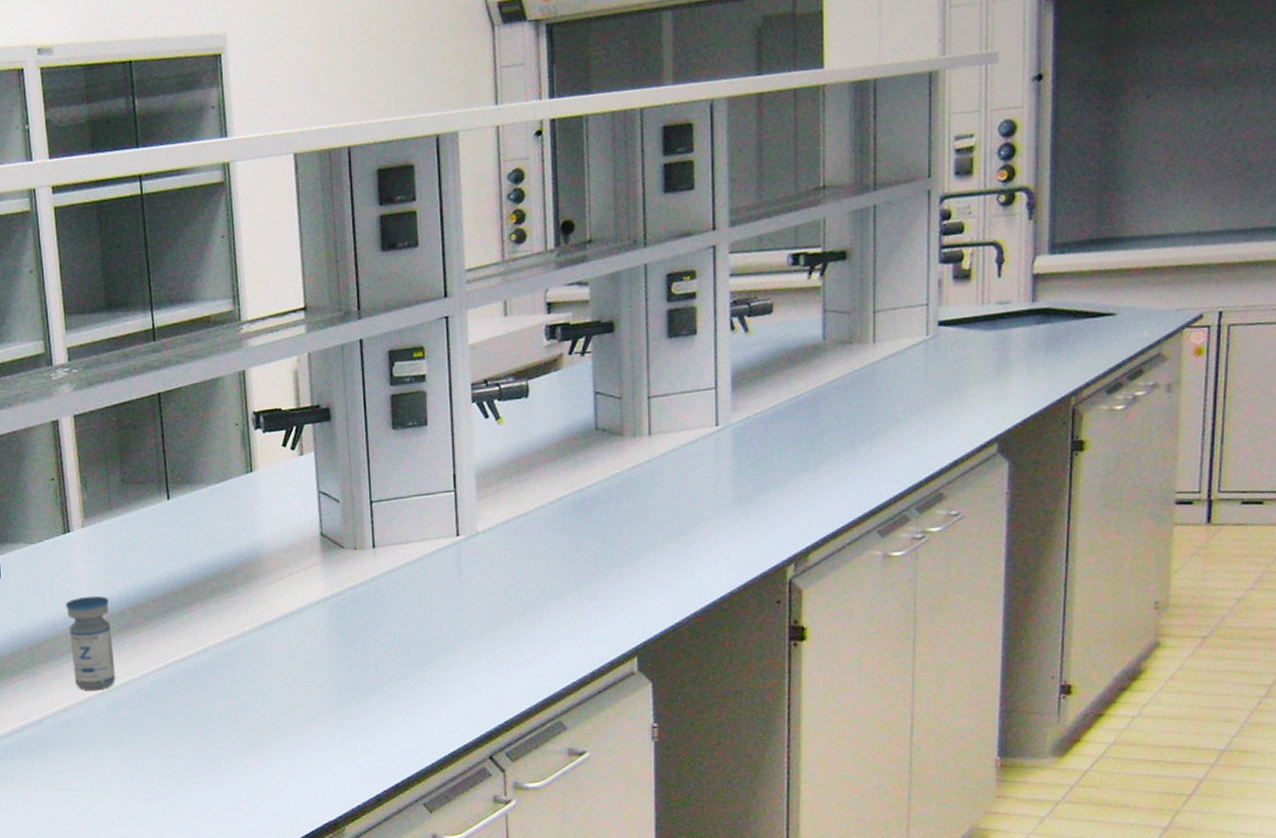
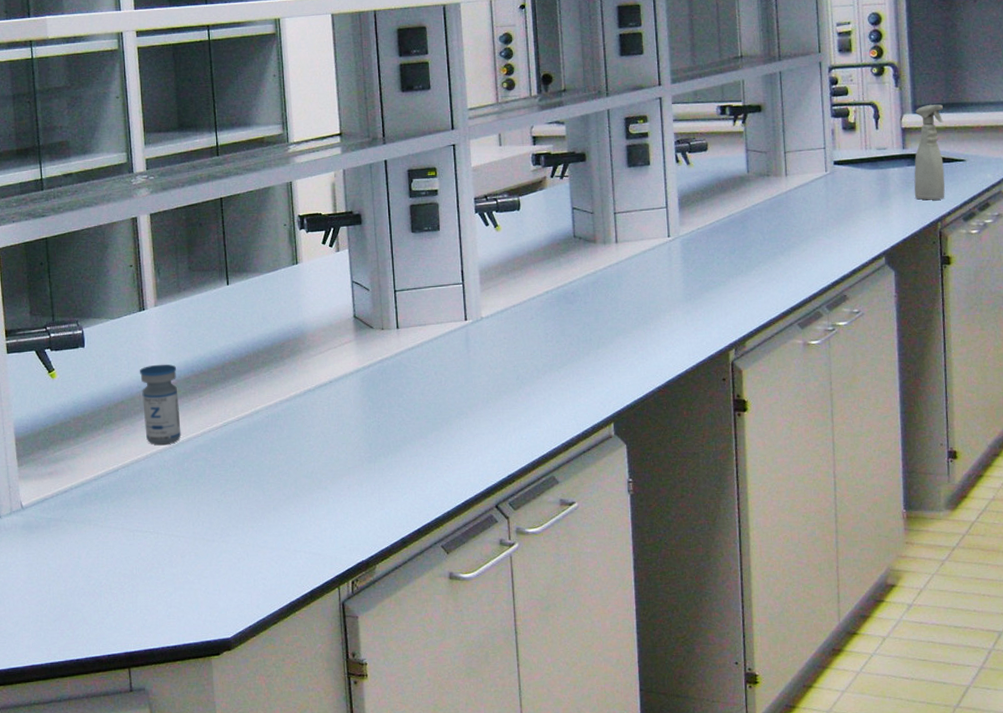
spray bottle: none [1043,240,1091,369] -> present [914,104,945,200]

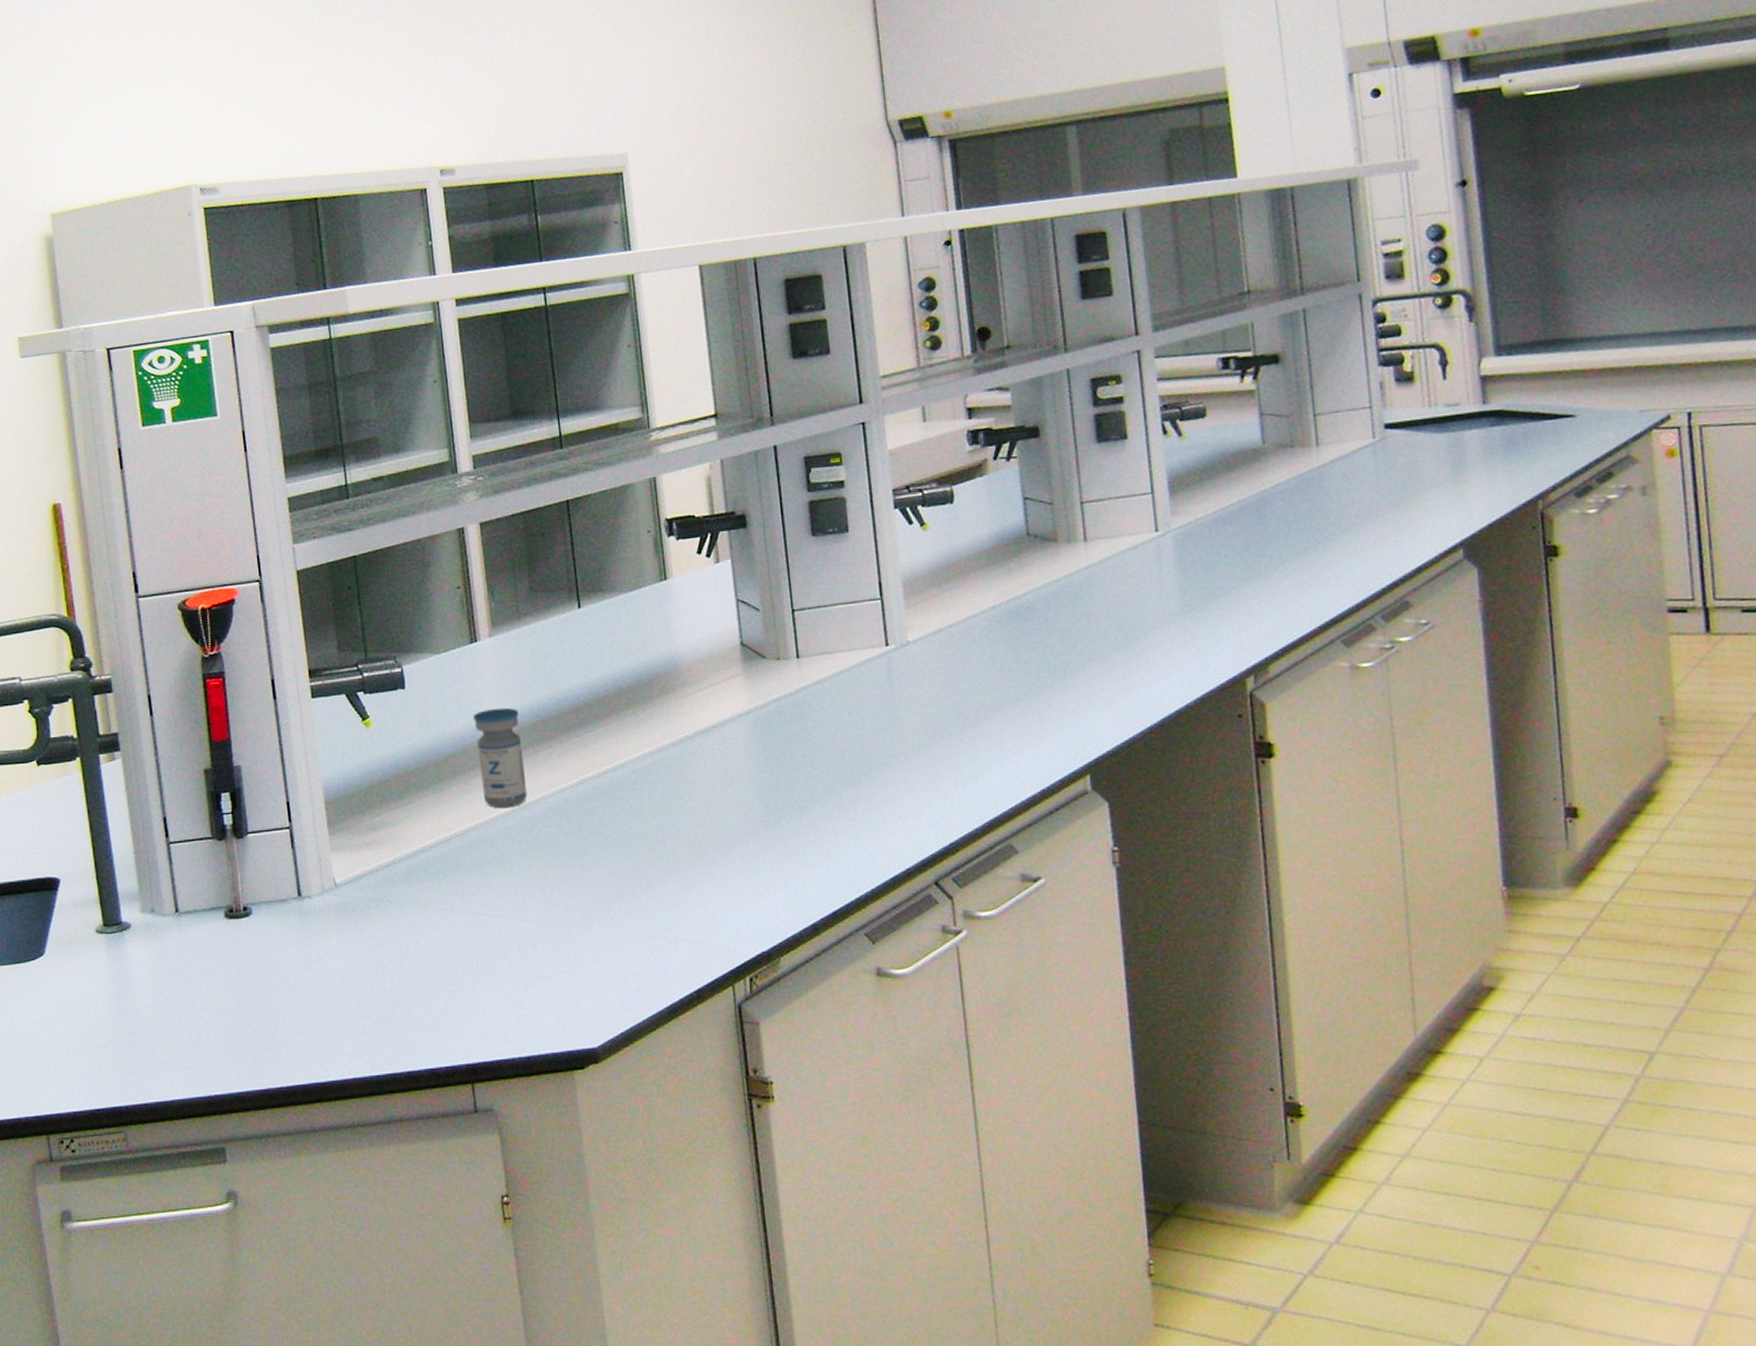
spray bottle: present [914,104,945,200] -> none [1499,342,1547,471]

